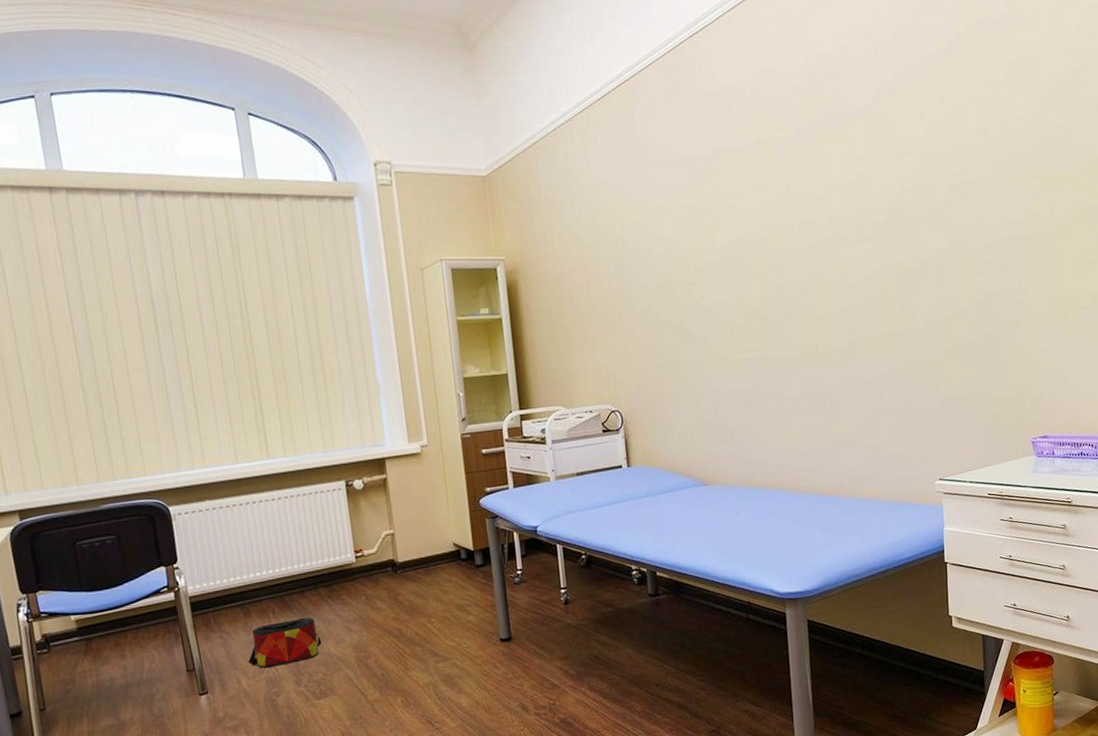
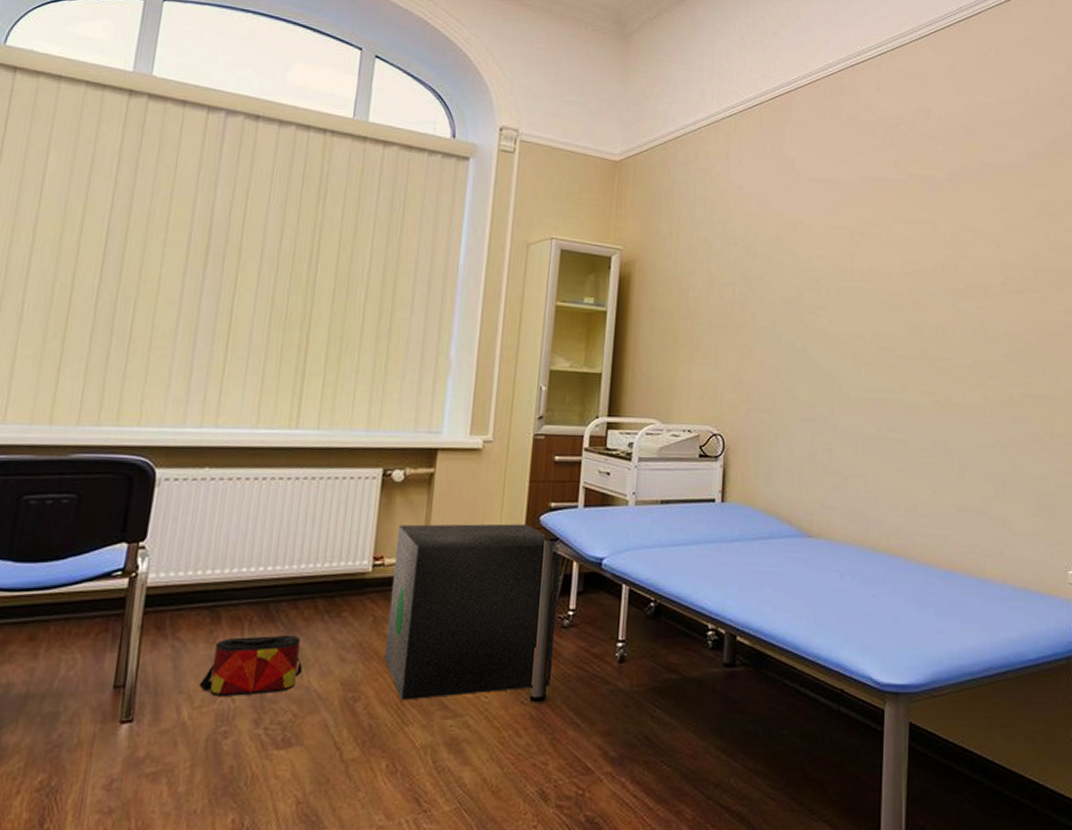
storage bin: none [369,508,513,654] -> present [384,523,561,701]

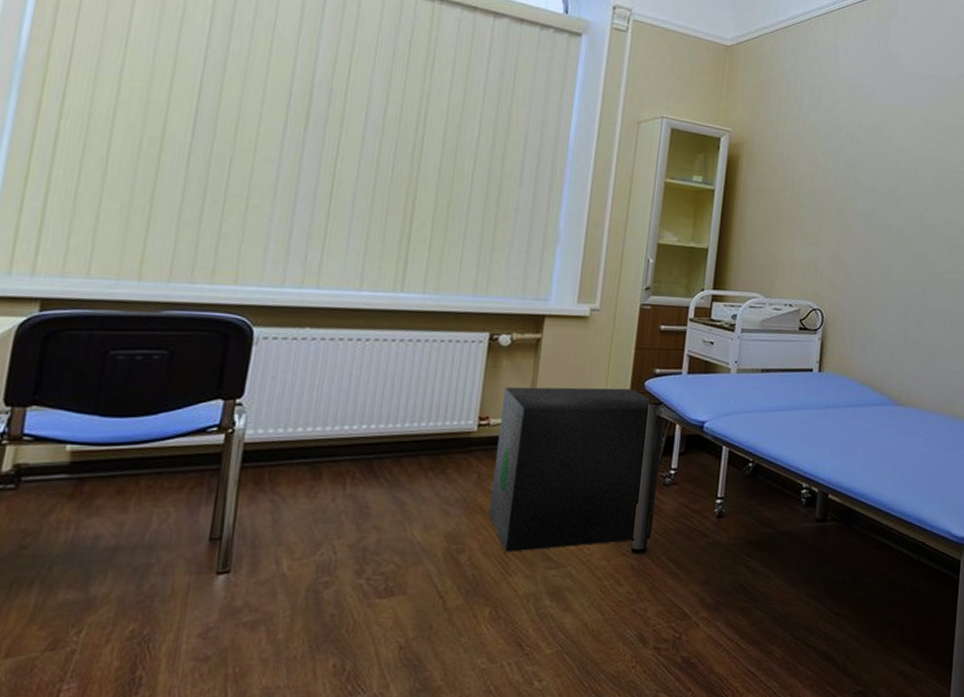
bag: present [199,634,303,696] -> none [299,490,407,548]

